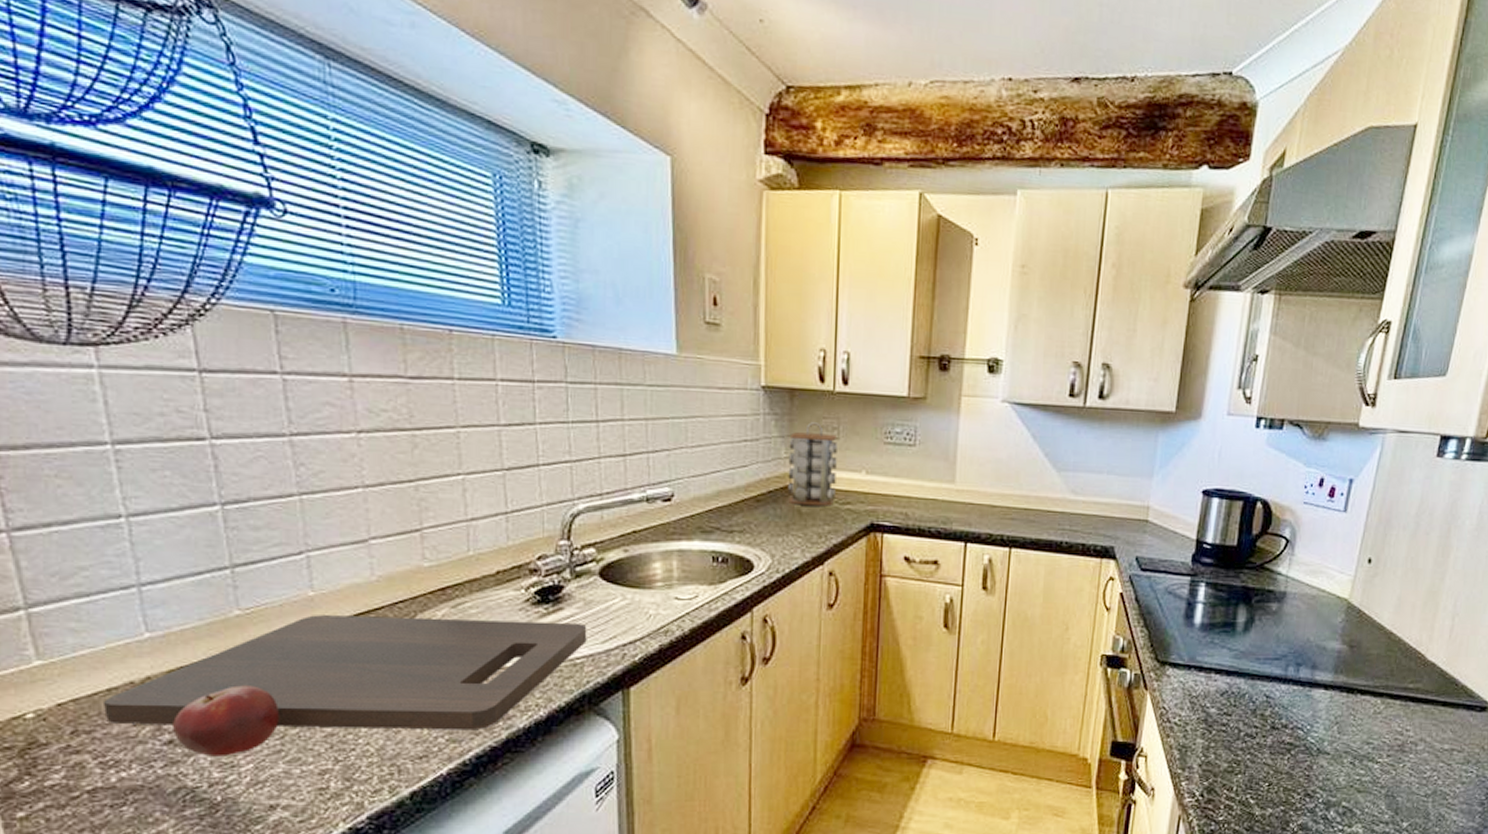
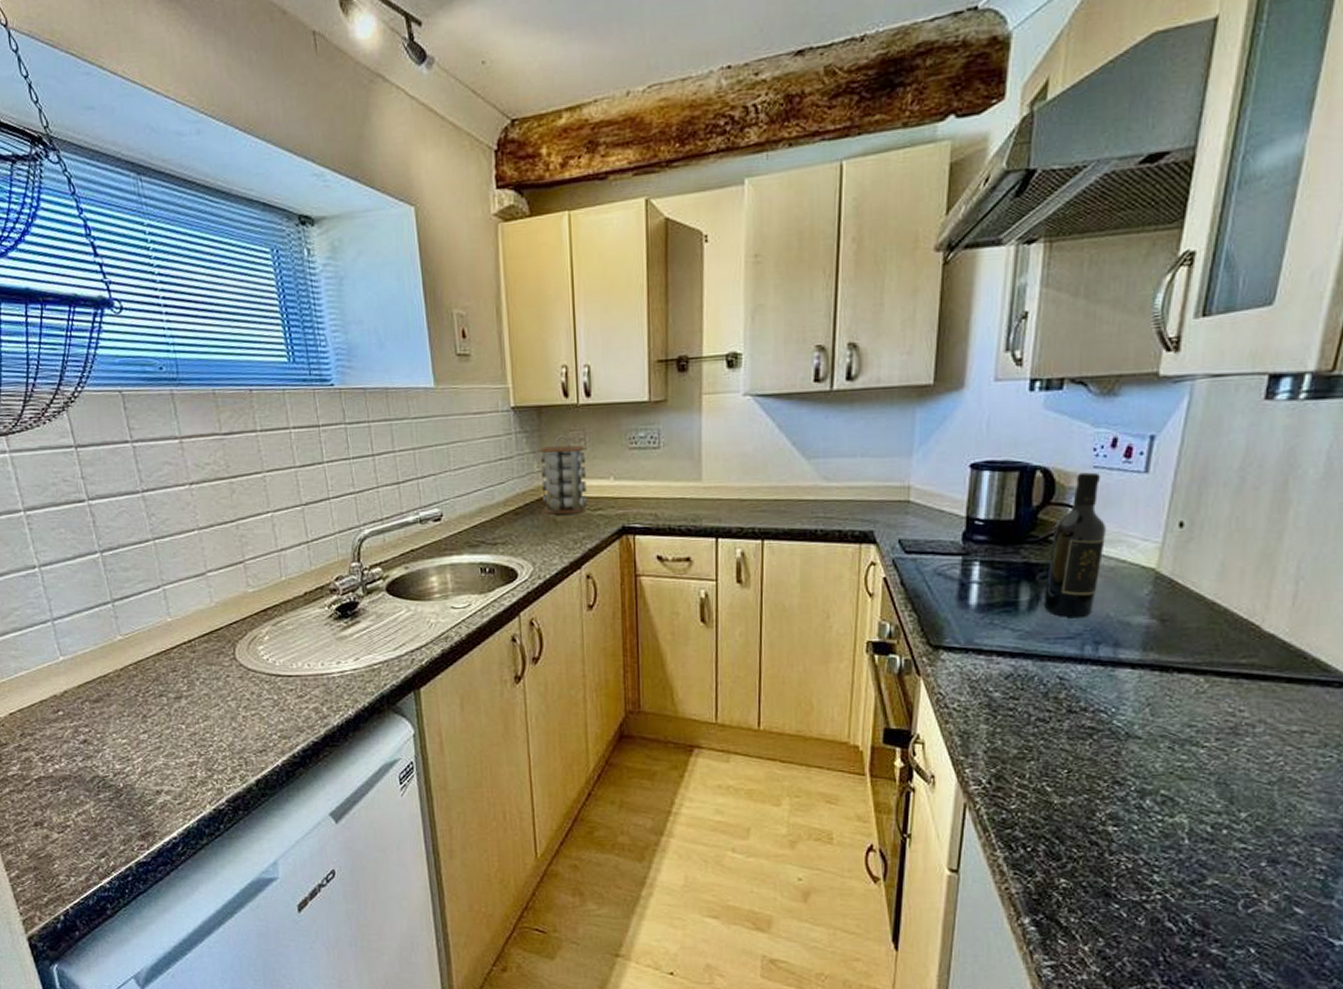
cutting board: present [104,615,587,731] -> none [39,633,381,728]
fruit: present [173,685,279,757] -> none [85,695,156,752]
wine bottle: none [1256,507,1312,641] -> present [1043,472,1107,618]

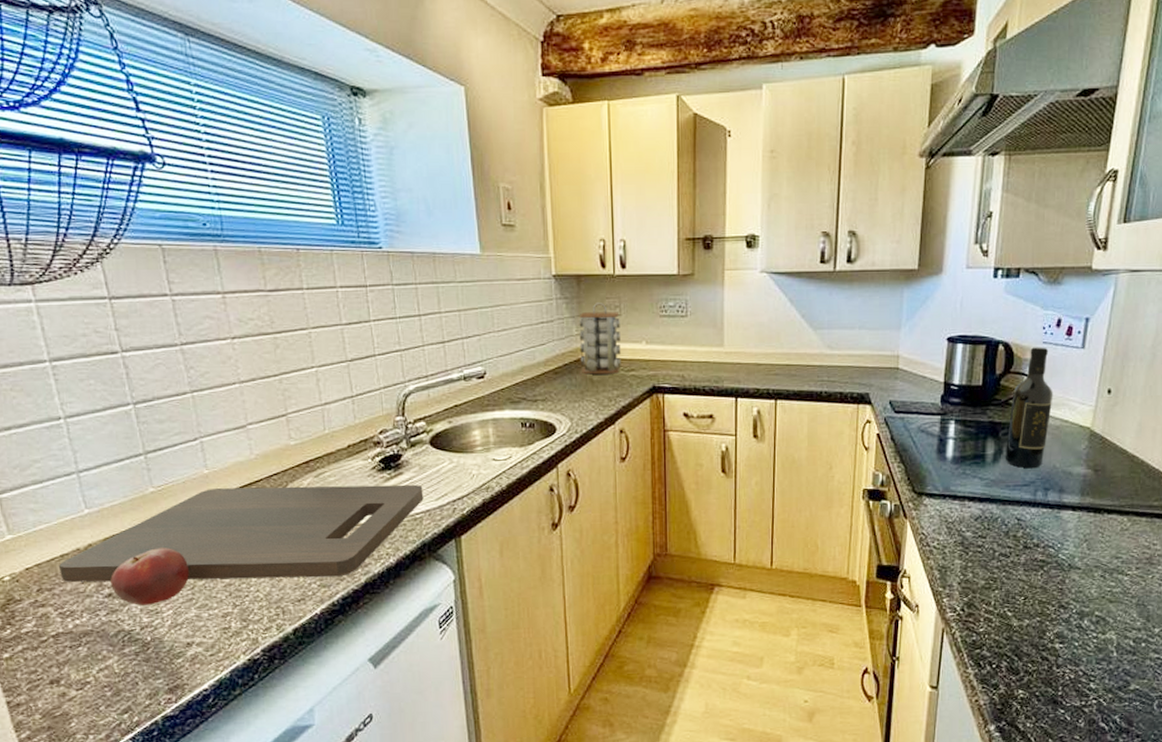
cutting board: none [39,633,381,728] -> present [59,484,424,582]
fruit: none [85,695,156,752] -> present [110,548,189,606]

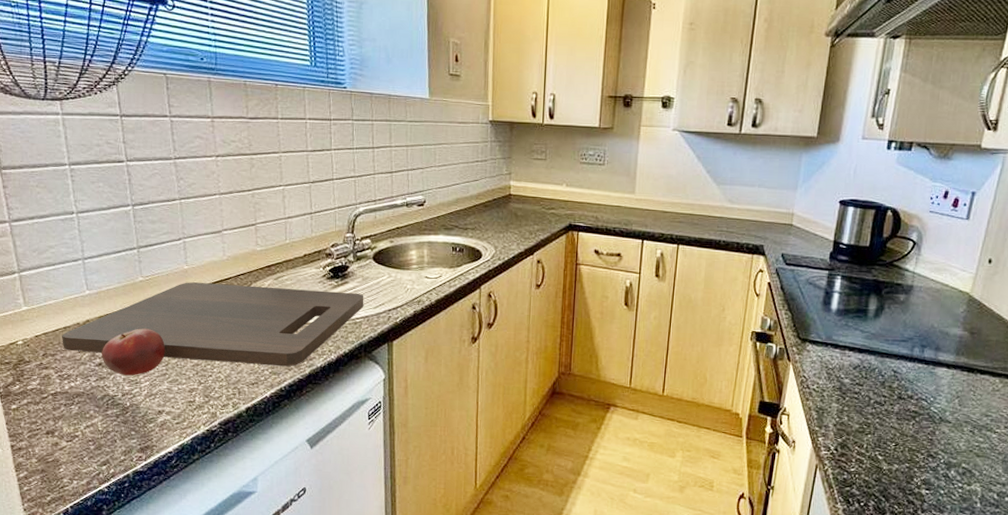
spice rack: present [579,303,621,375] -> none [507,147,545,211]
wine bottle: present [1005,347,1053,469] -> none [886,215,936,326]

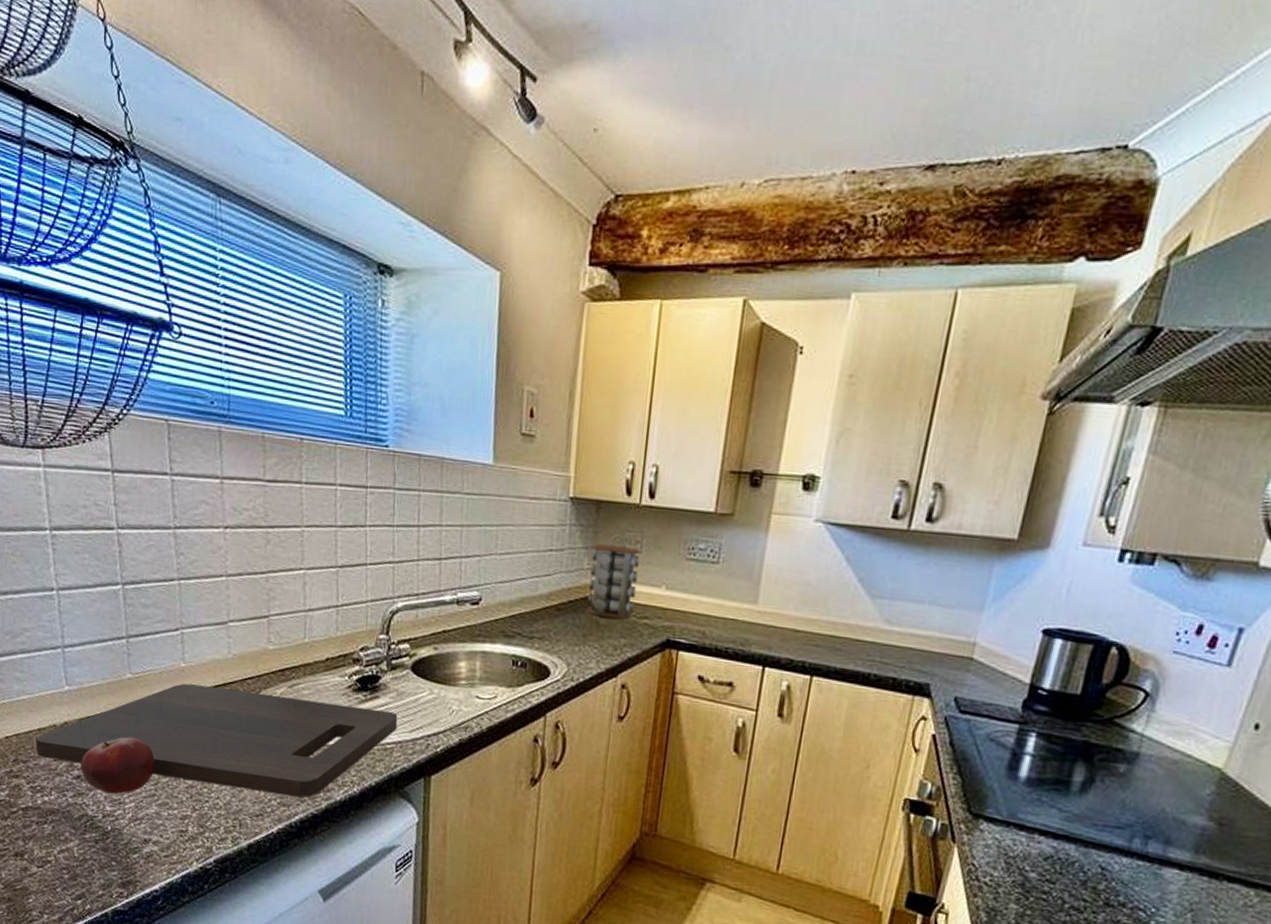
spice rack: none [507,147,545,211] -> present [587,535,640,620]

